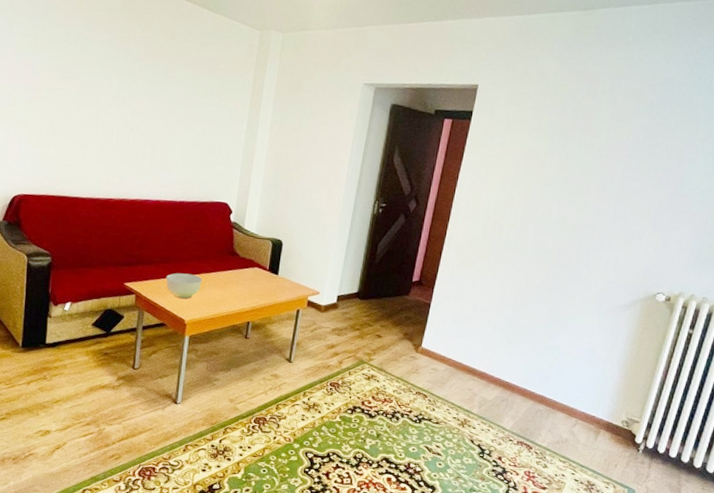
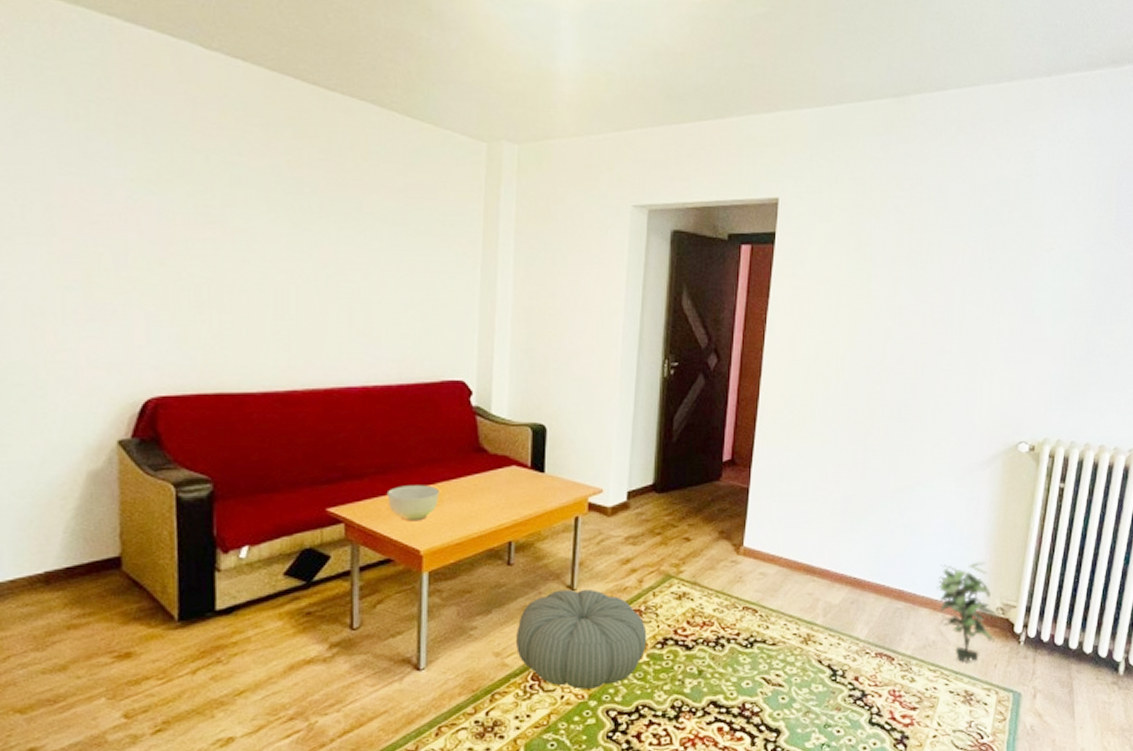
pouf: none [246,361,342,436] -> present [516,589,647,690]
potted plant: none [573,381,623,460] -> present [936,561,999,663]

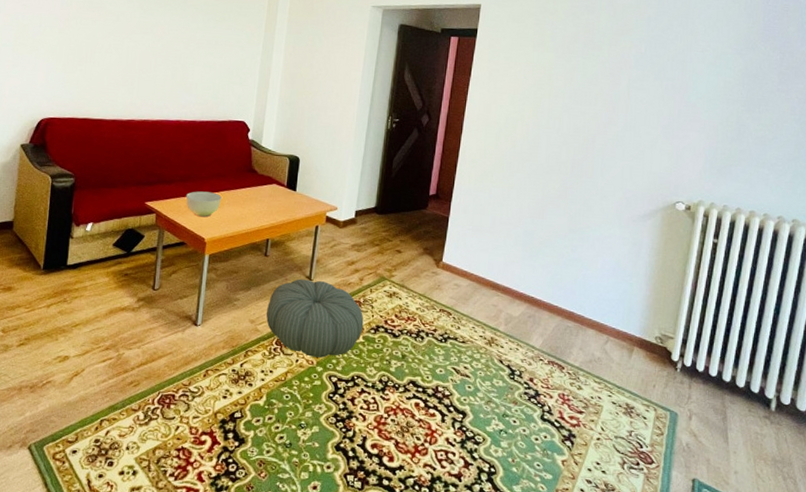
potted plant: present [936,561,999,663] -> none [601,295,657,381]

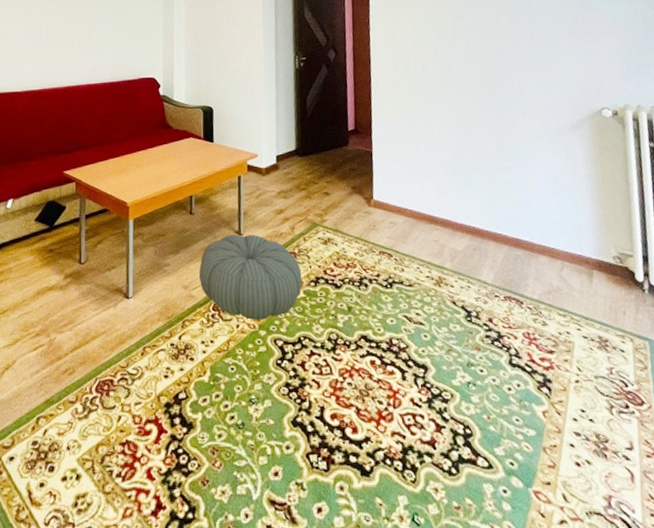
bowl: present [185,191,222,217] -> none [103,153,140,181]

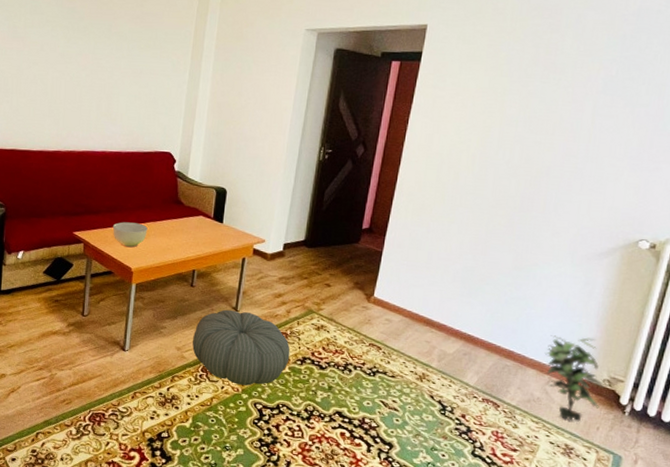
bowl: none [103,153,140,181] -> present [112,222,148,248]
potted plant: none [550,213,619,309] -> present [544,335,605,422]

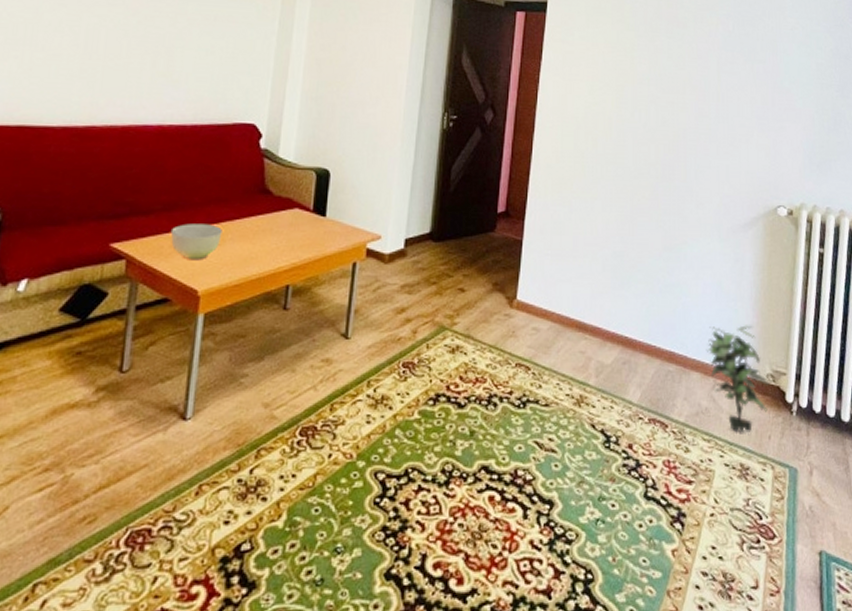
pouf: present [192,309,290,386] -> none [286,338,419,448]

